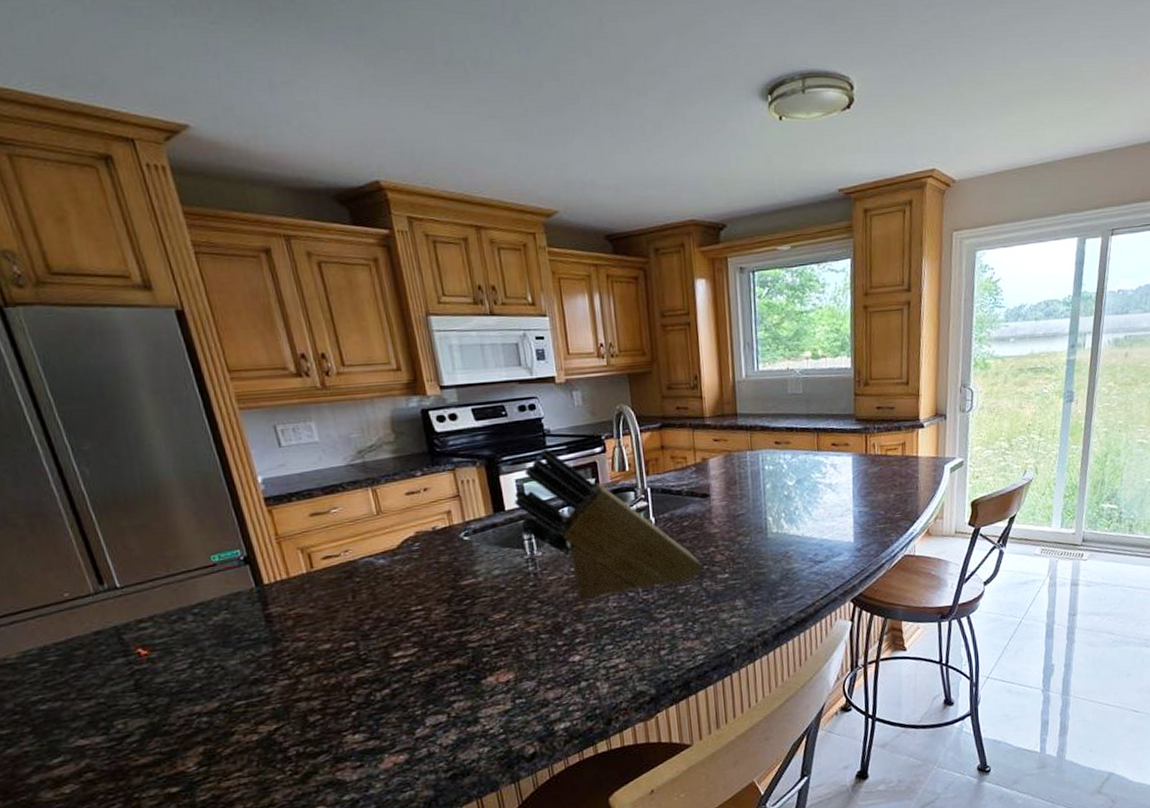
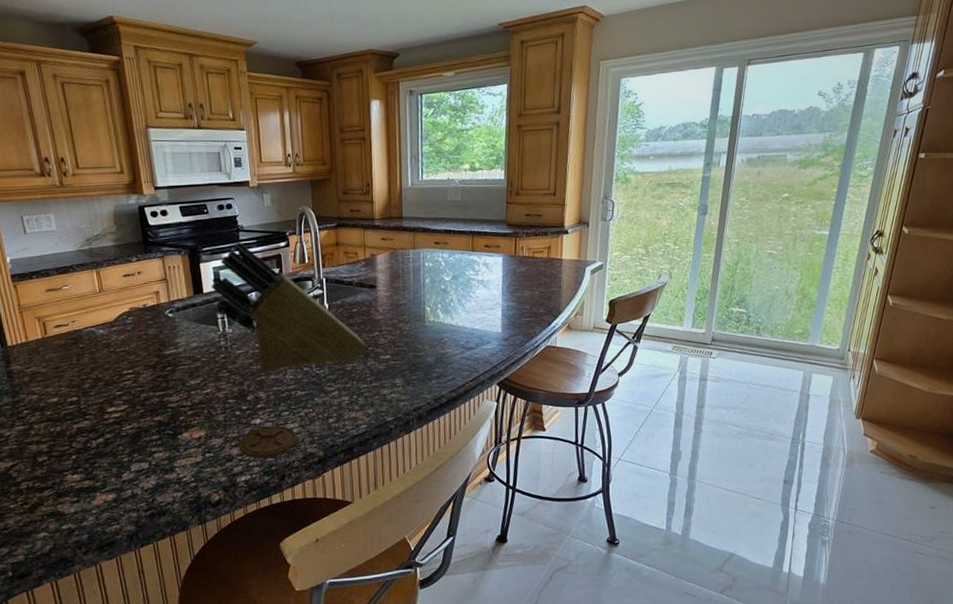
coaster: none [554,661,625,702] -> present [238,425,297,459]

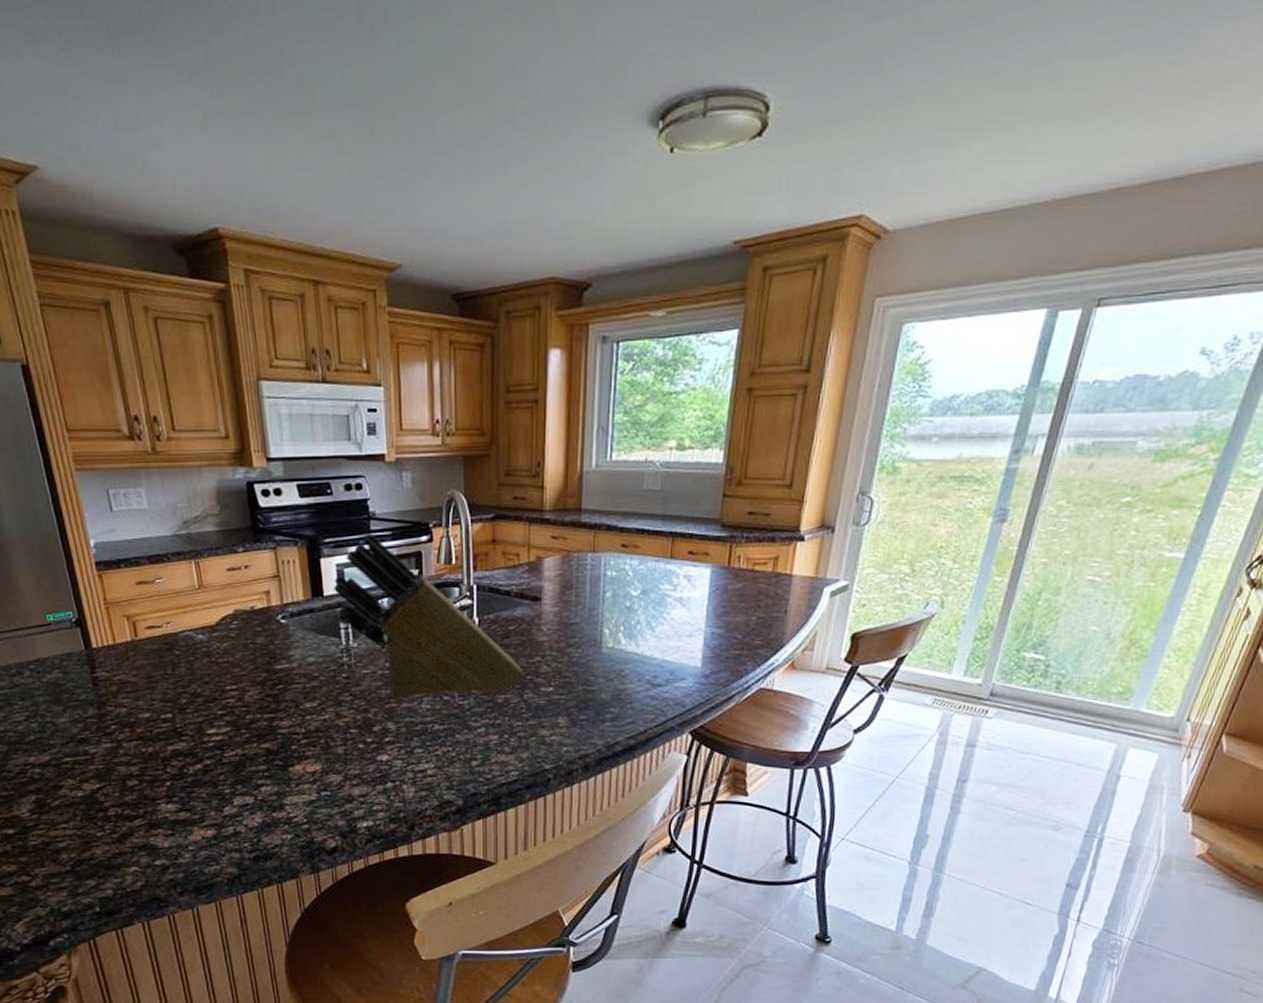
coaster: present [238,425,297,459] -> none [360,763,432,802]

